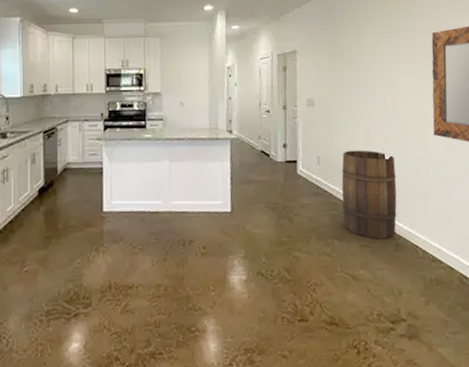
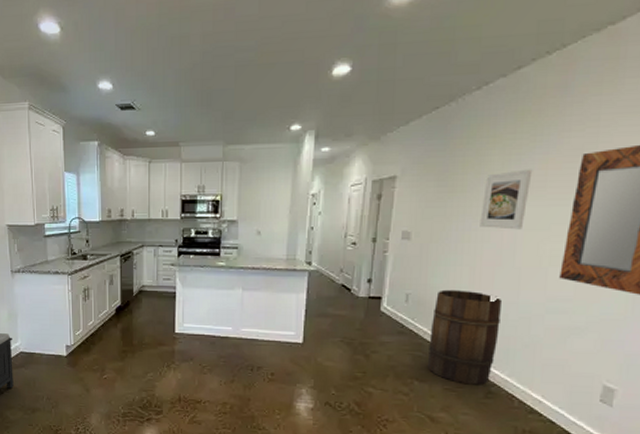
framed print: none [366,44,400,95] -> present [480,169,533,230]

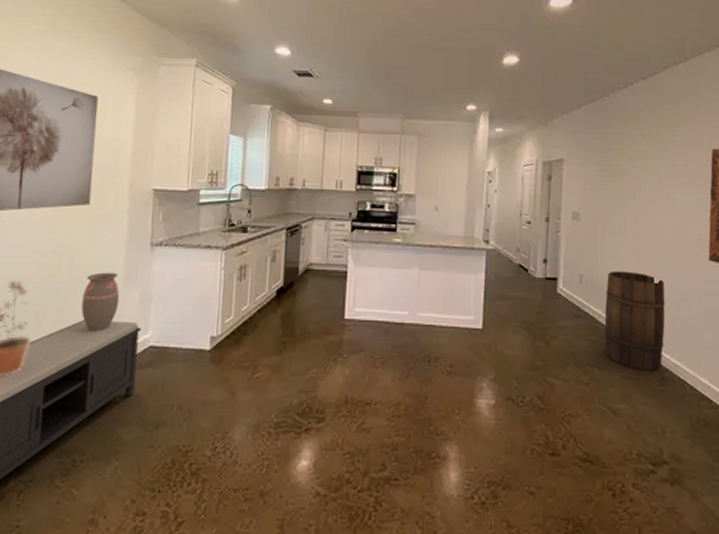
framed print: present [480,169,533,230] -> none [638,159,676,214]

